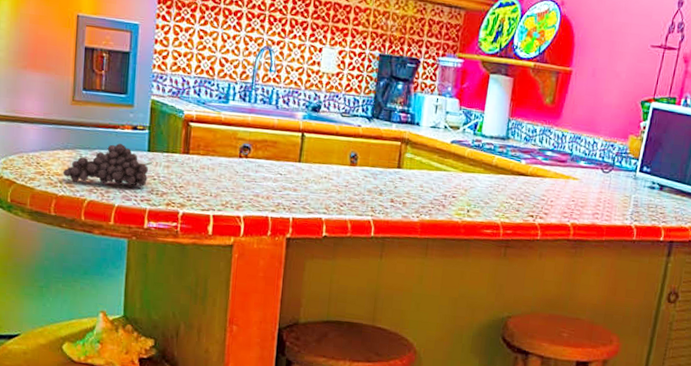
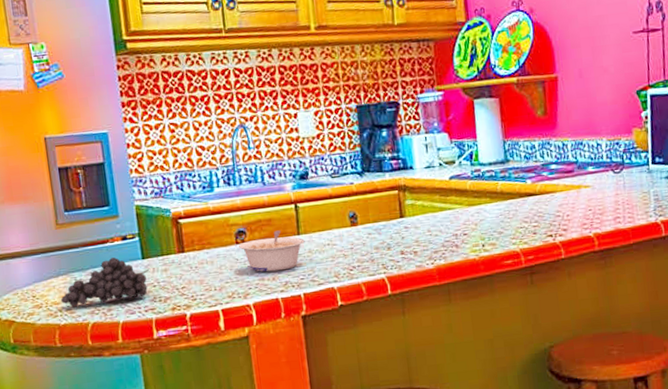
legume: none [241,153,304,192] -> present [239,230,305,272]

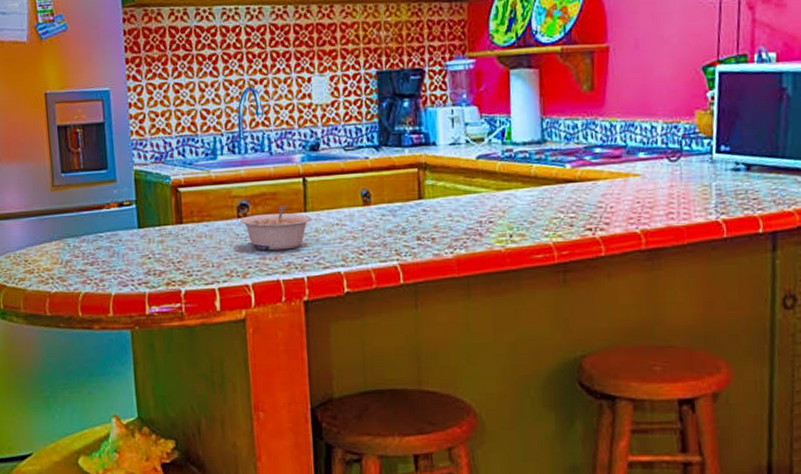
fruit: present [60,257,150,307] -> none [52,225,146,274]

